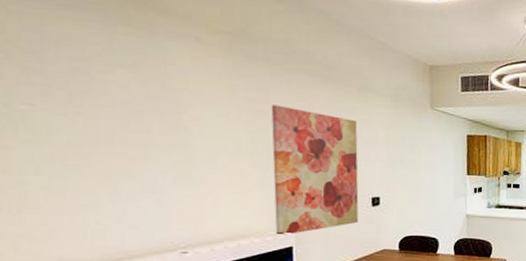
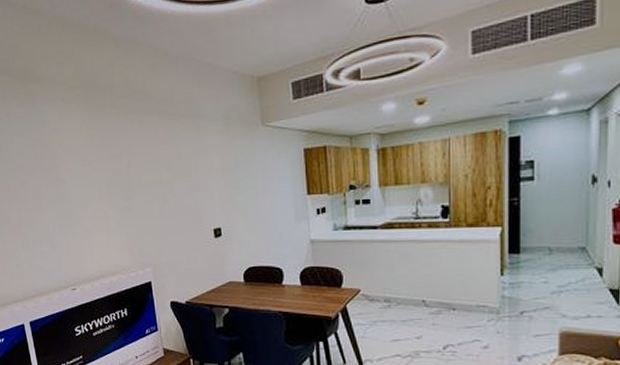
wall art: present [271,104,359,237] -> none [121,147,205,273]

